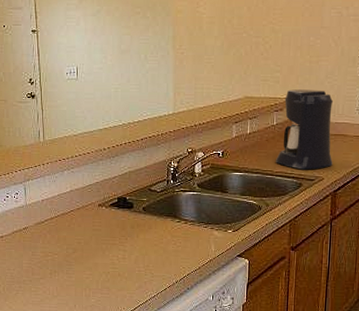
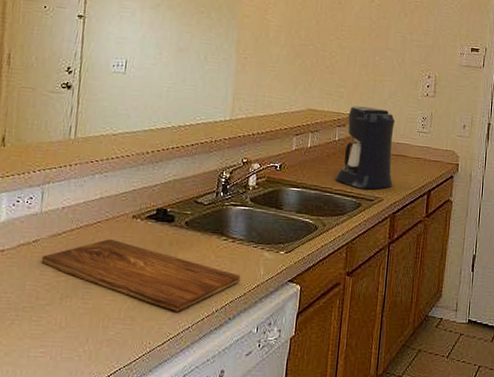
cutting board: none [31,225,194,283] -> present [41,239,241,312]

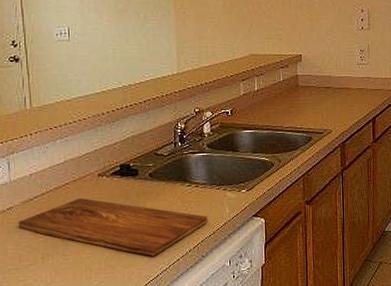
coffee maker: present [335,106,396,190] -> none [284,46,339,124]

